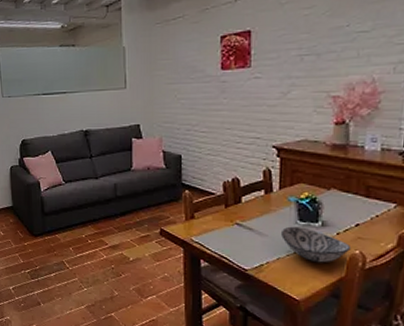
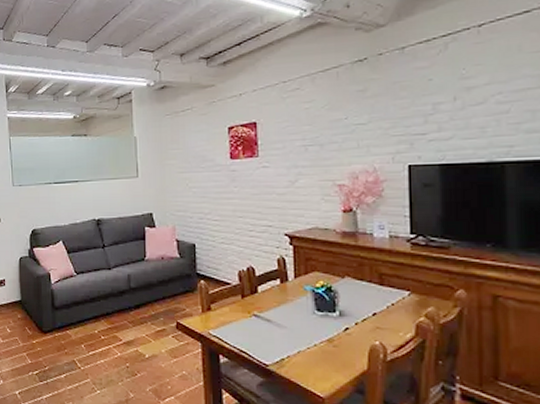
decorative bowl: present [281,226,352,263] -> none [300,317,371,356]

